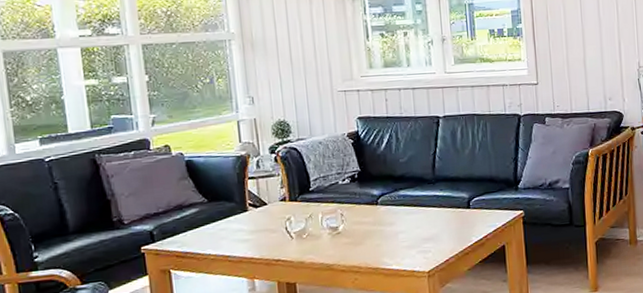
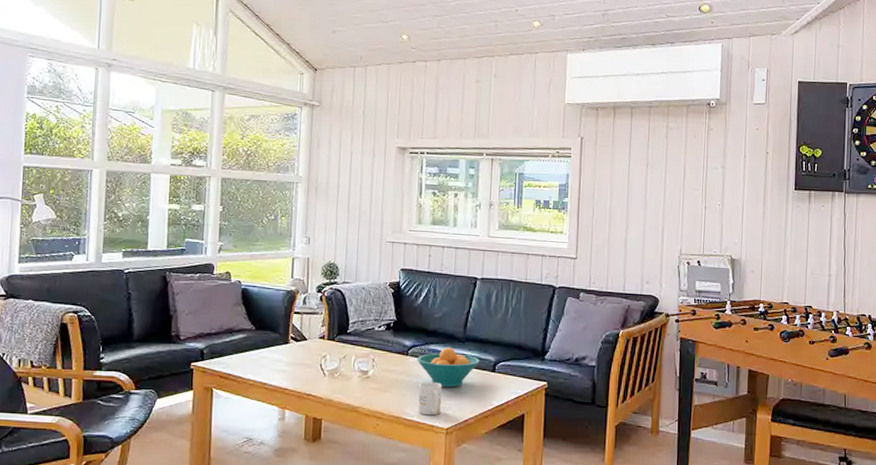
fruit bowl: none [388,190,453,232] -> present [417,347,480,388]
mug: none [393,227,420,262] -> present [418,382,442,416]

